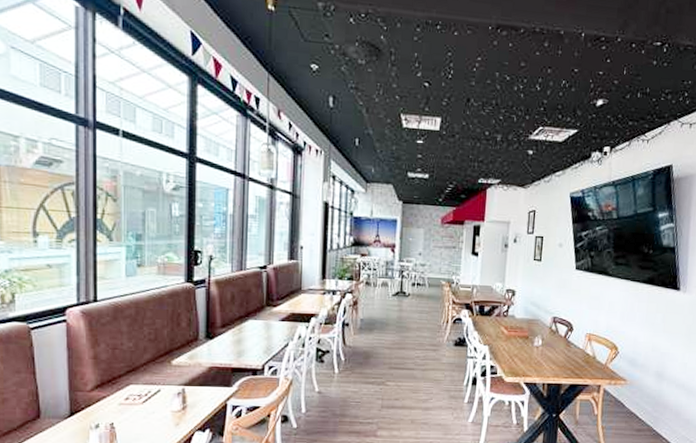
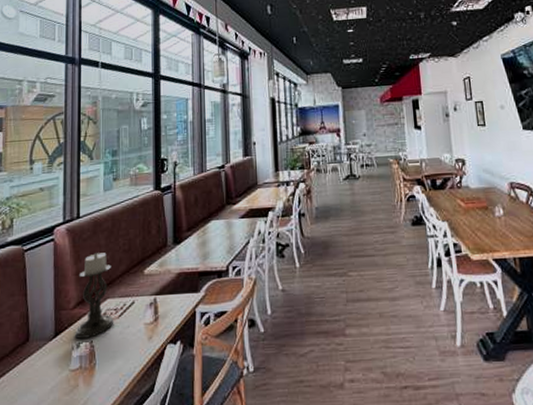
candle holder: none [94,338,138,420] -> present [75,252,114,339]

